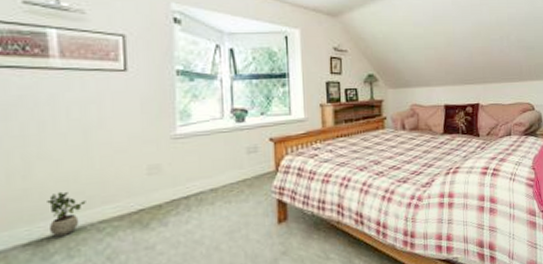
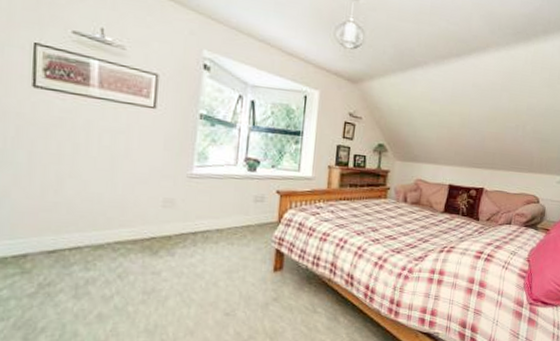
potted plant: present [47,191,86,238] -> none [71,209,106,251]

